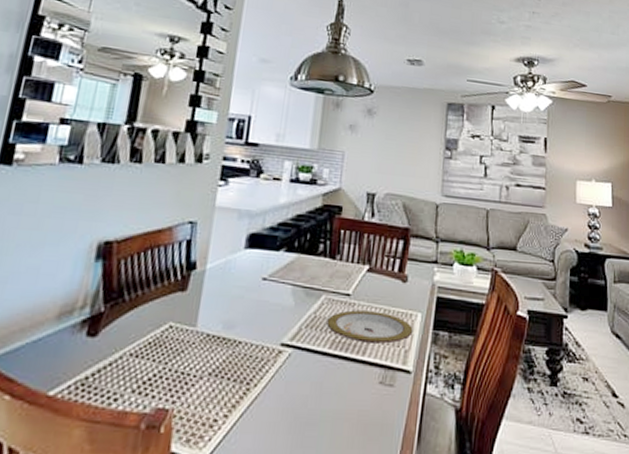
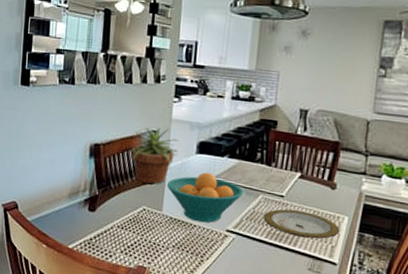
potted plant: none [147,218,222,290] -> present [124,127,178,184]
fruit bowl: none [204,271,304,337] -> present [166,172,244,223]

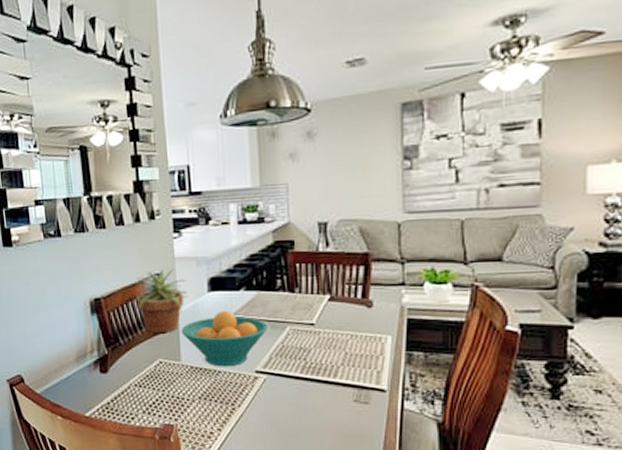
plate: present [263,209,340,239] -> none [295,337,384,366]

